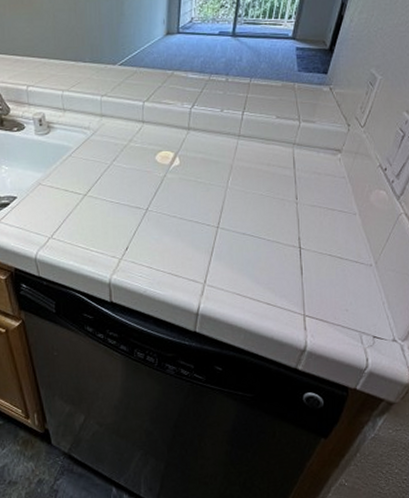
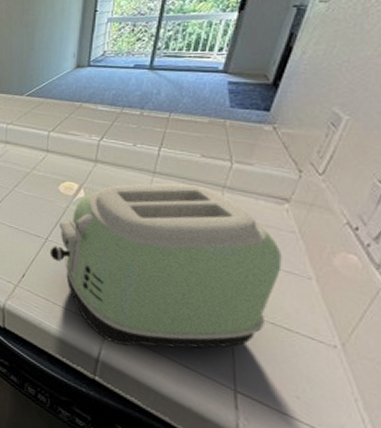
toaster: none [150,144,336,296] -> present [49,183,282,349]

